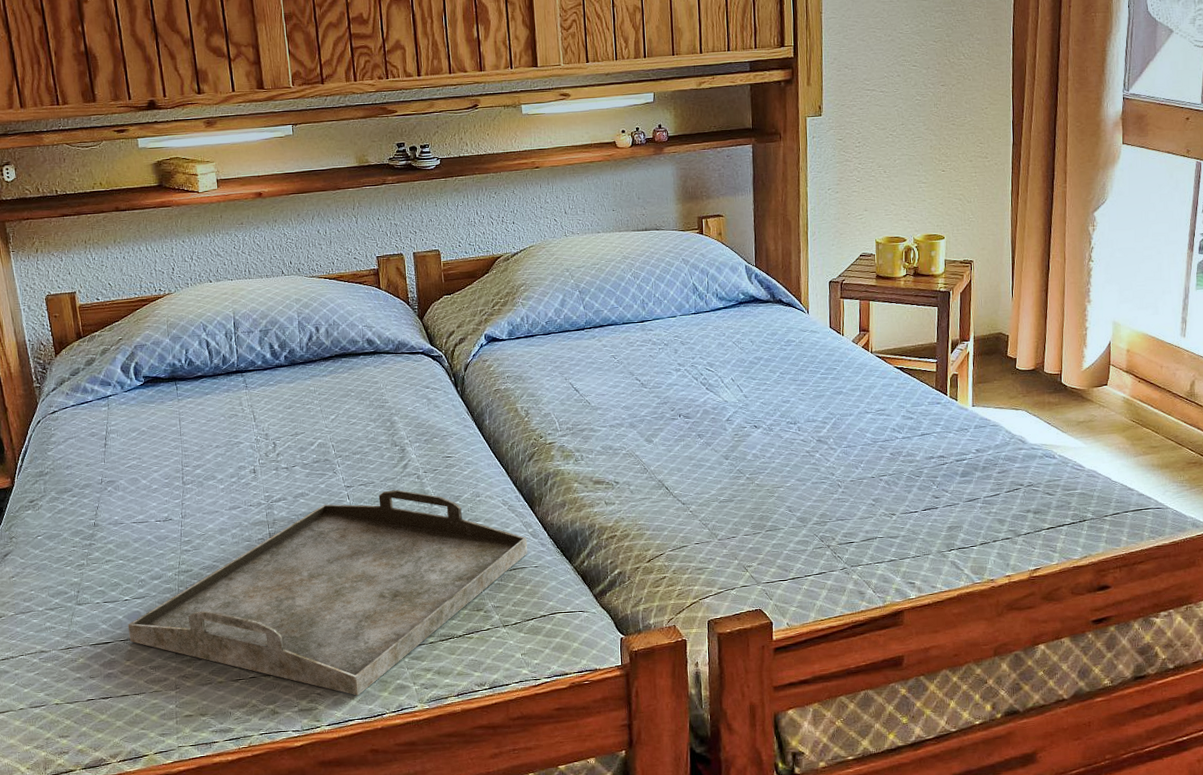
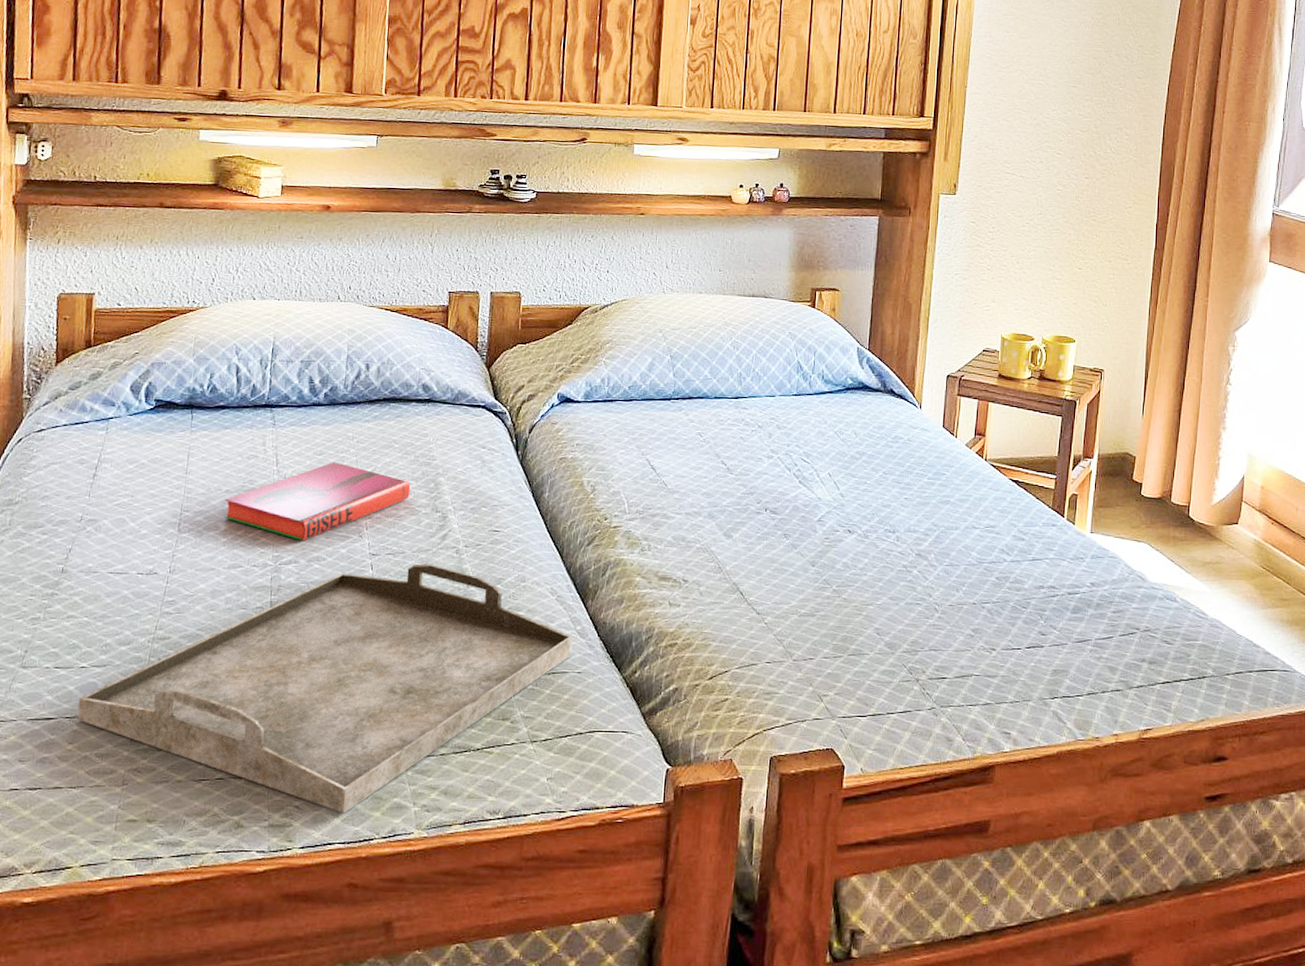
hardback book: none [216,413,371,482] -> present [224,462,411,541]

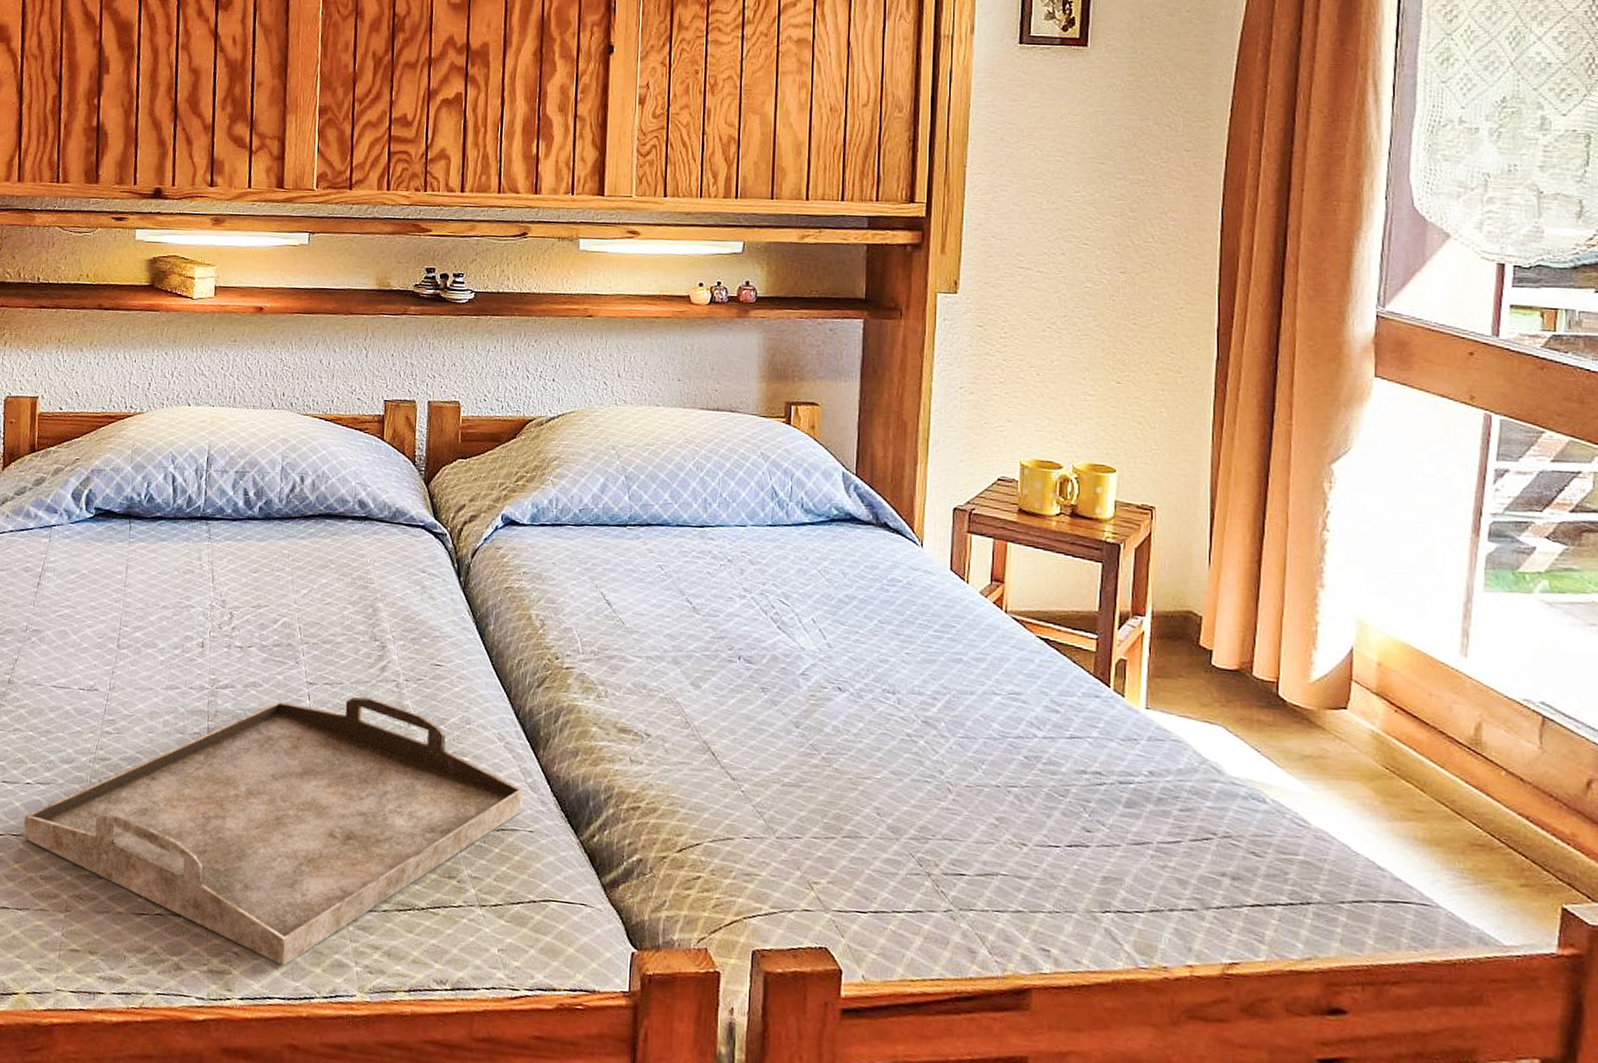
hardback book: present [224,462,411,541] -> none [162,580,348,665]

